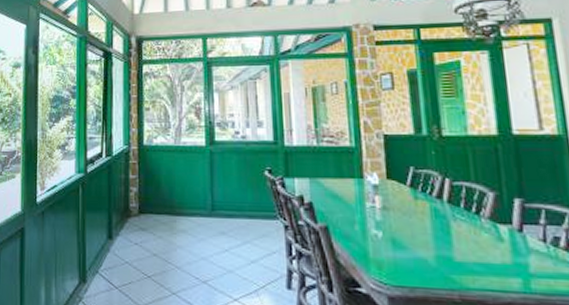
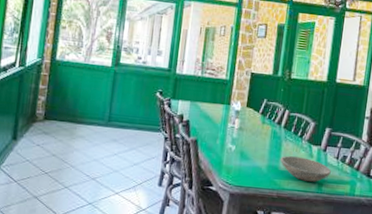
bowl: none [452,241,540,277] -> present [280,156,331,182]

